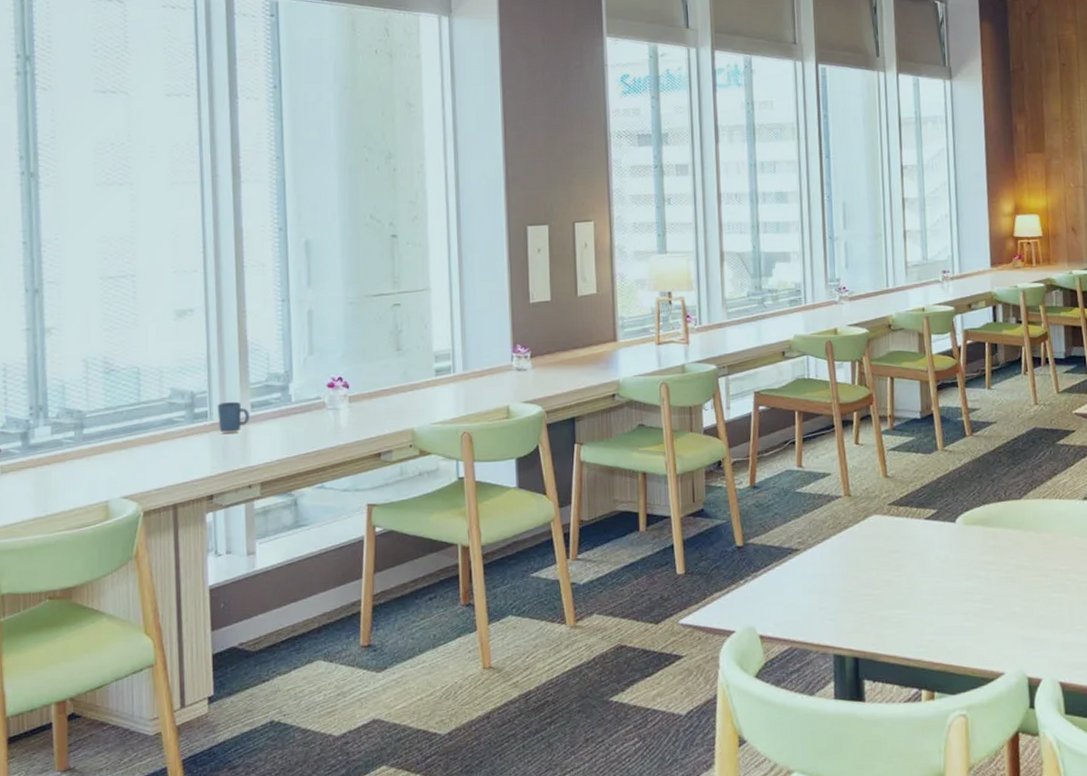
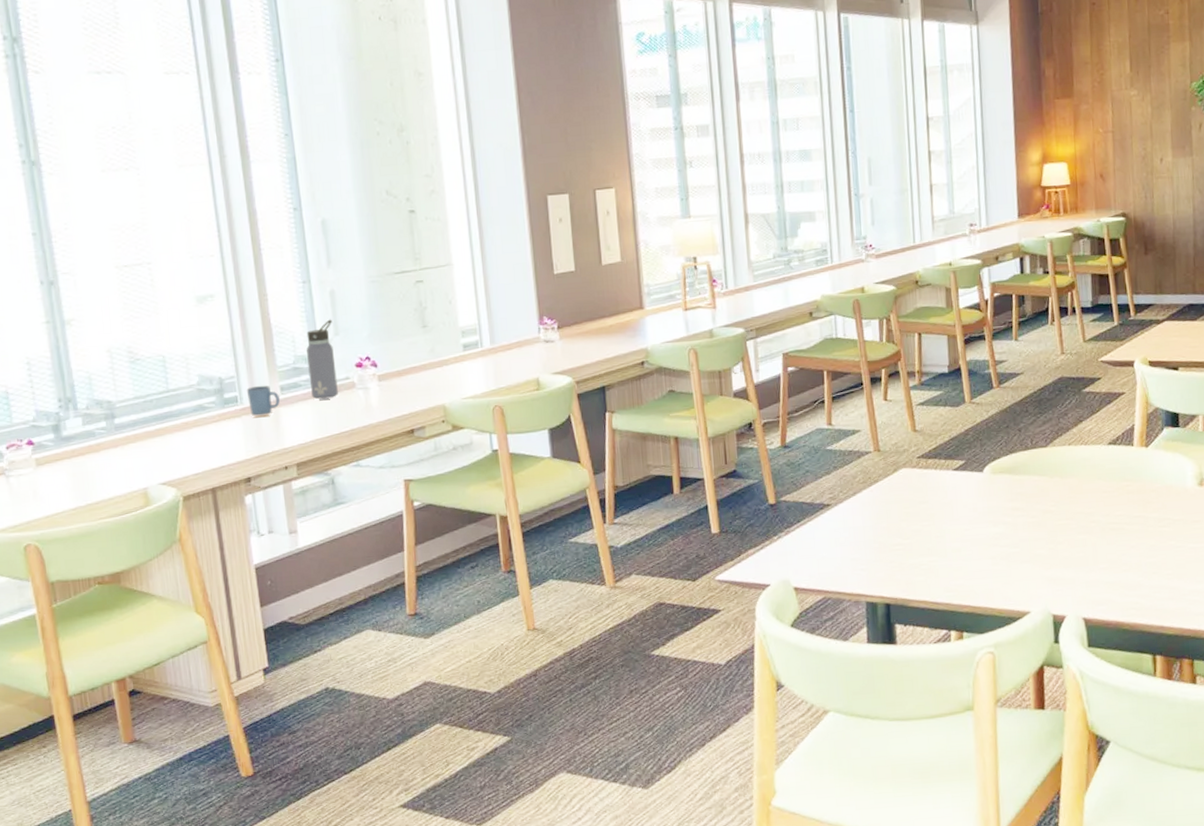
water bottle: none [280,338,308,419] -> present [306,319,338,400]

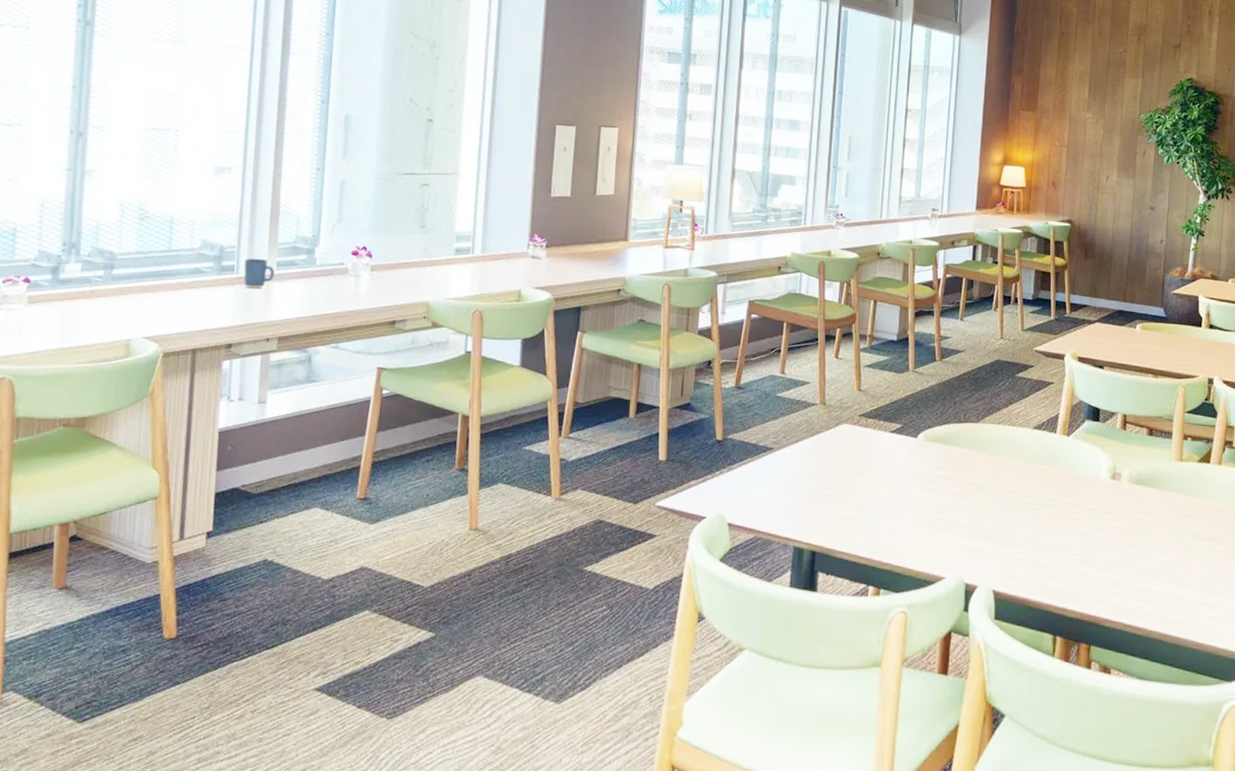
water bottle: present [306,319,338,400] -> none [305,207,338,281]

